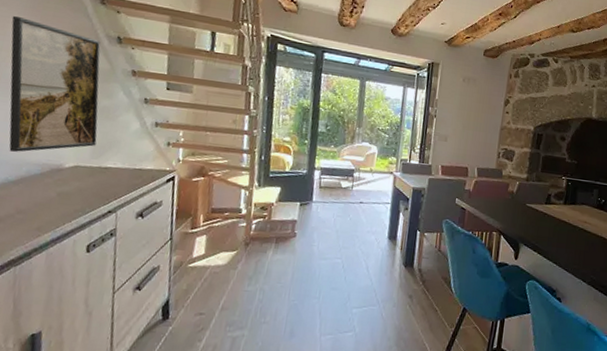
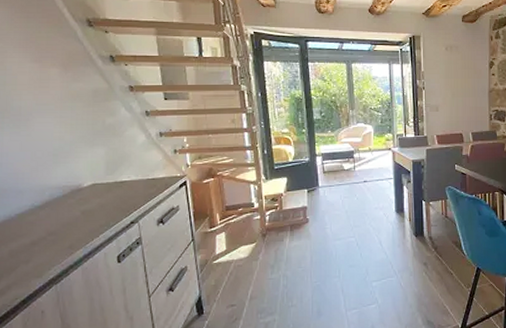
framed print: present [9,16,101,152] -> none [9,51,108,179]

